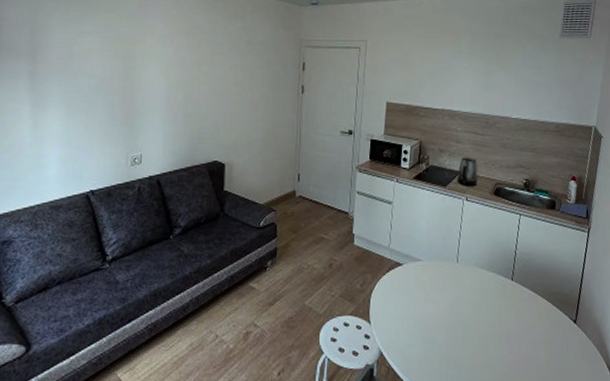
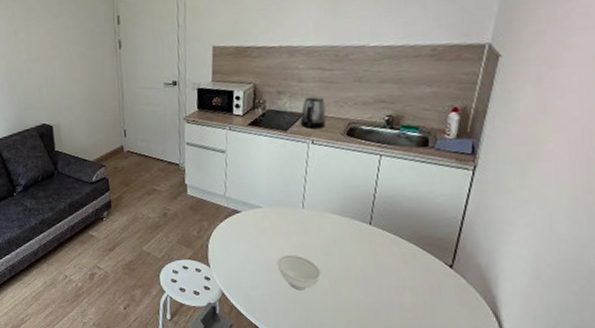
bowl: none [433,310,472,348] -> present [277,254,322,291]

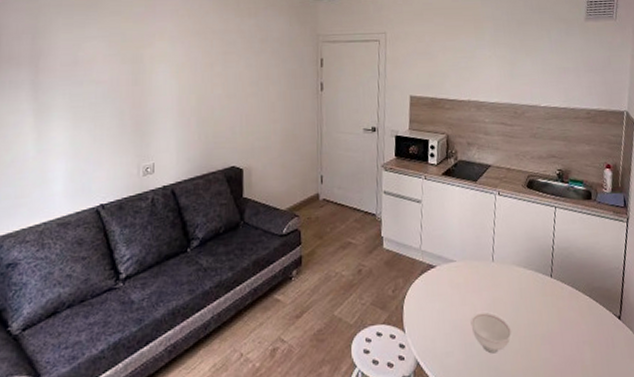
kettle: present [300,96,327,129] -> none [487,149,510,181]

